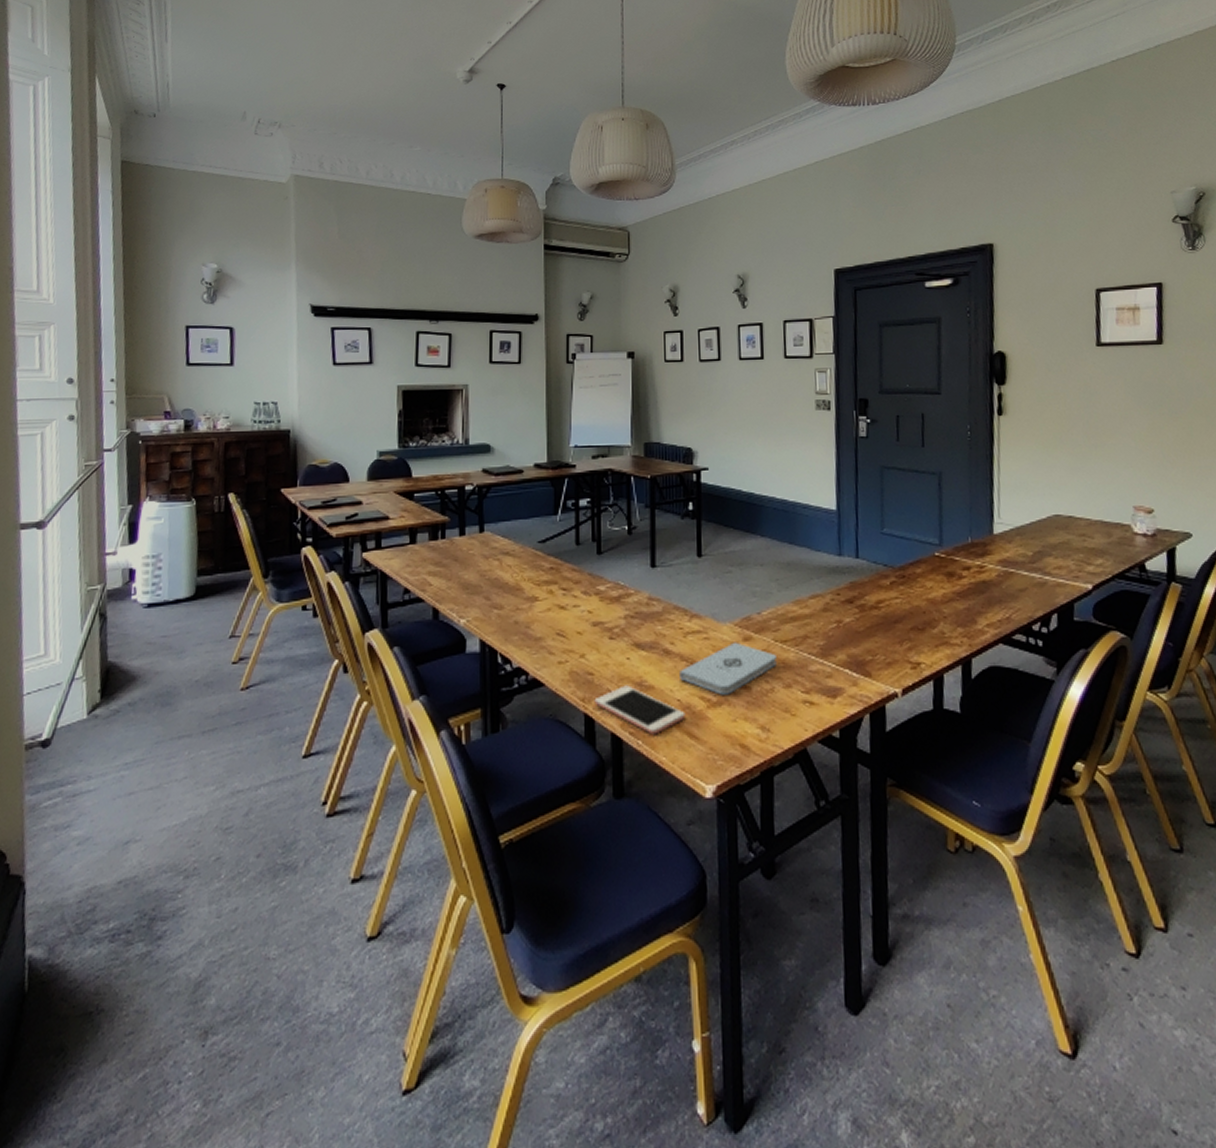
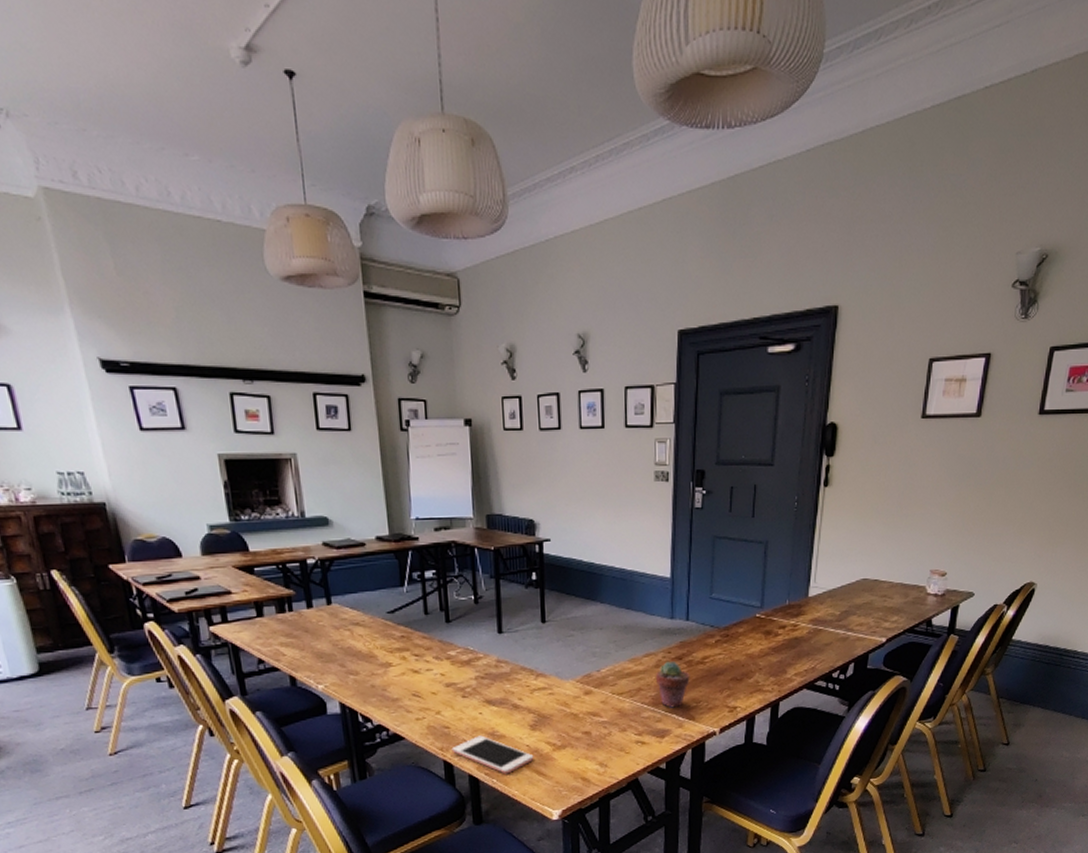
notepad: present [679,642,777,695] -> none [528,695,614,740]
potted succulent: none [823,604,864,661] -> present [655,661,690,708]

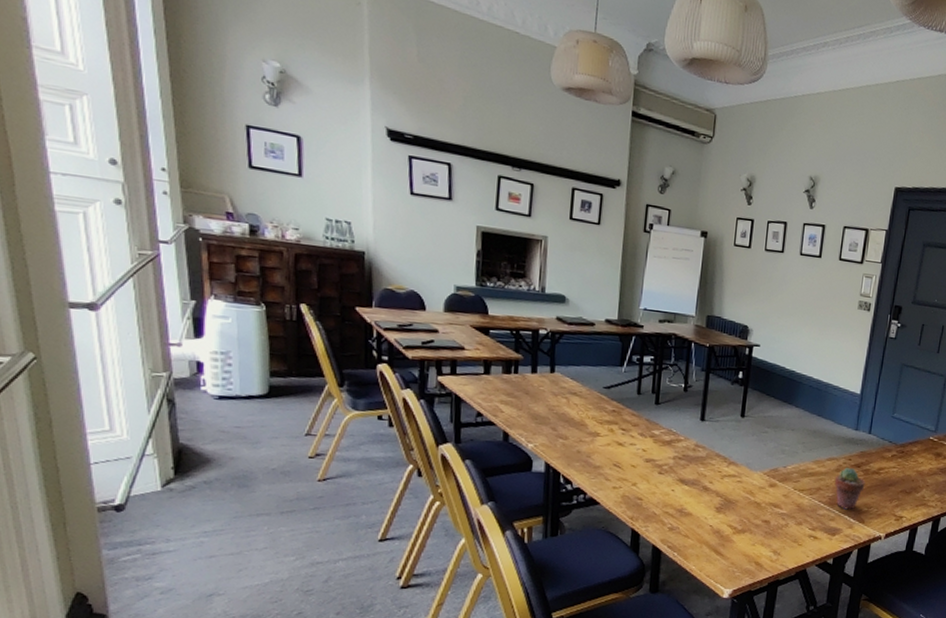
cell phone: present [451,735,534,774] -> none [641,510,715,550]

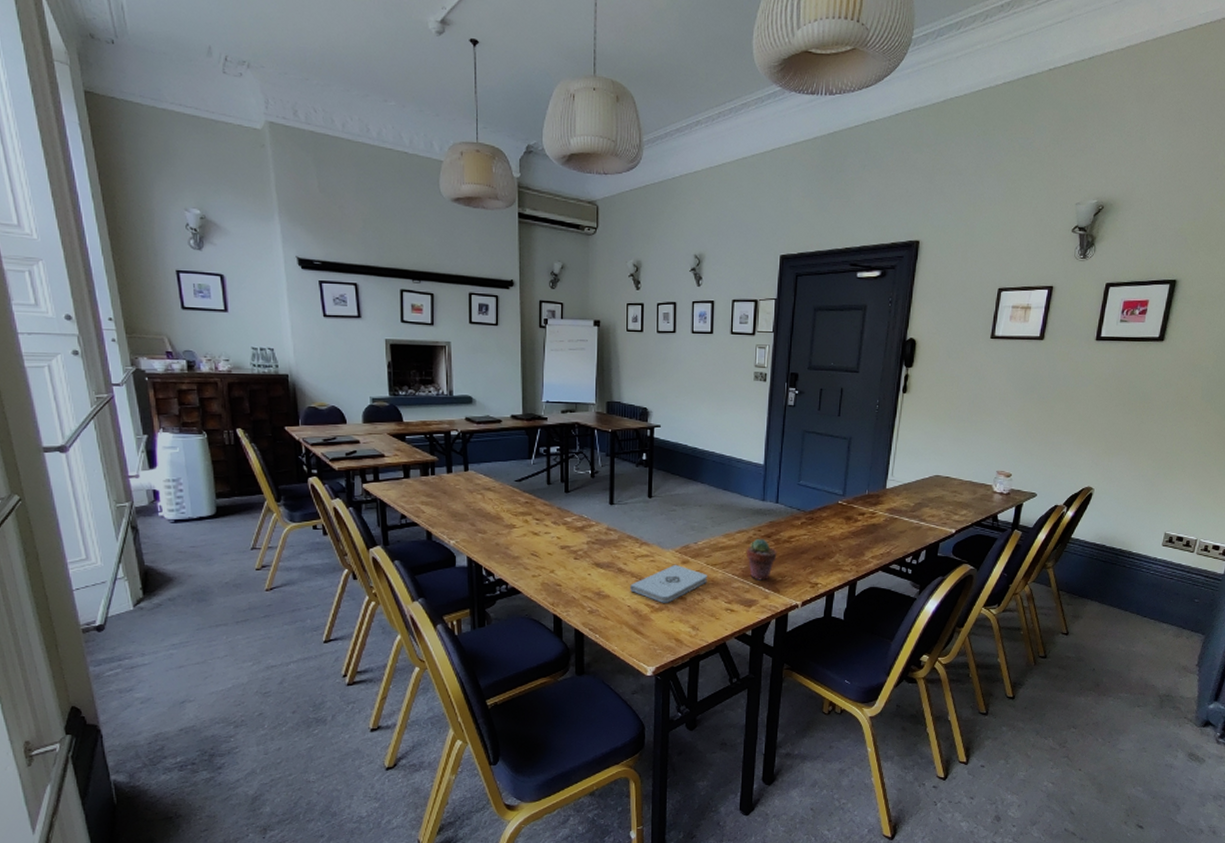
notepad: none [714,486,794,526] -> present [630,564,707,603]

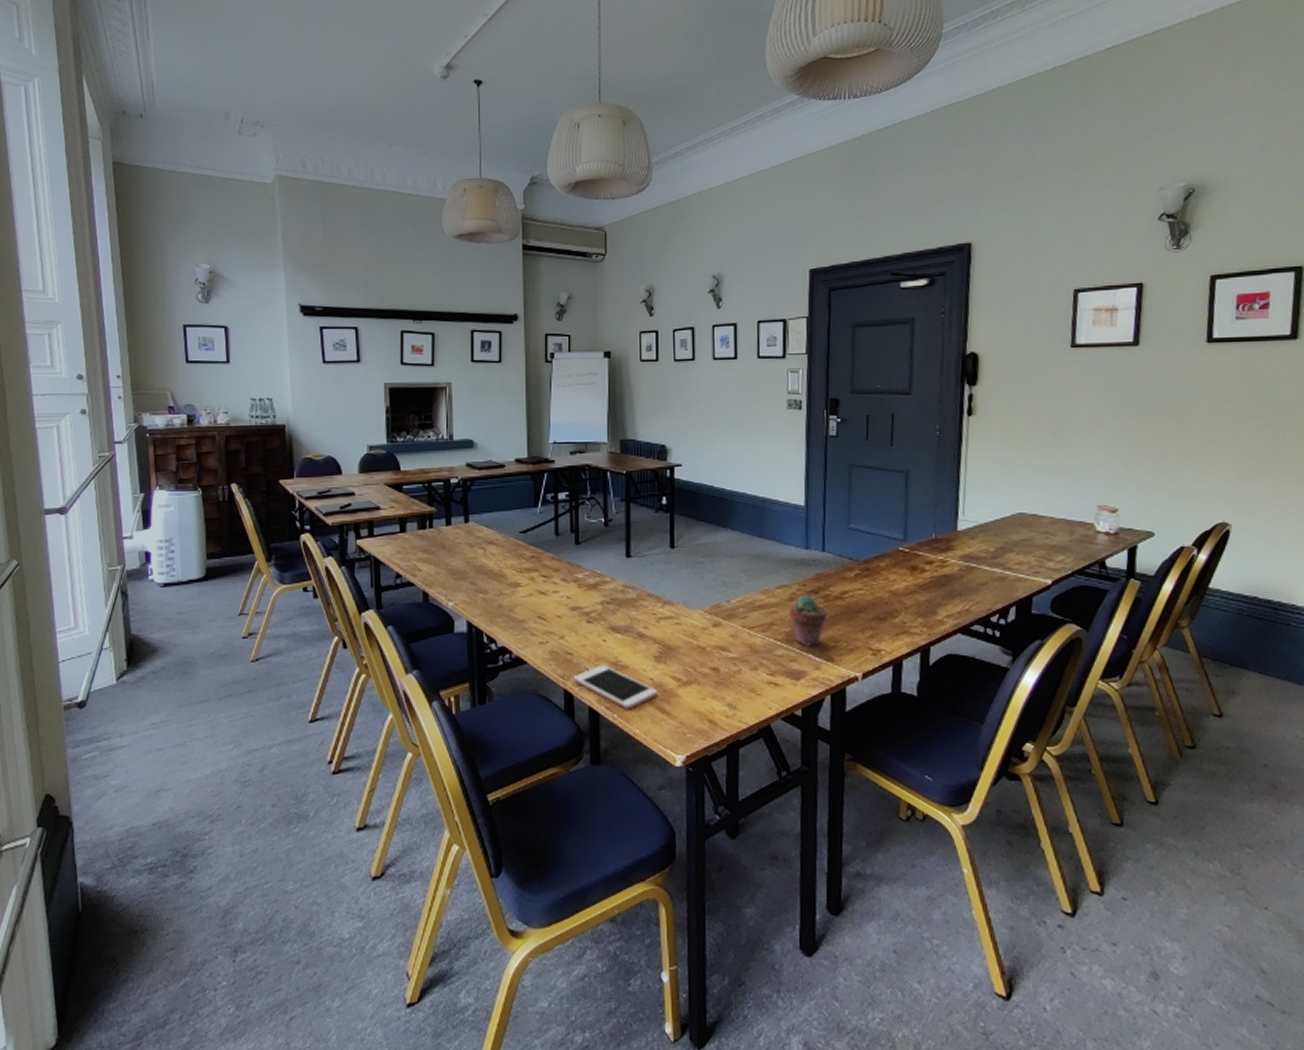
cell phone: none [561,594,634,631] -> present [573,665,658,710]
notepad: present [630,564,707,603] -> none [652,627,744,675]

